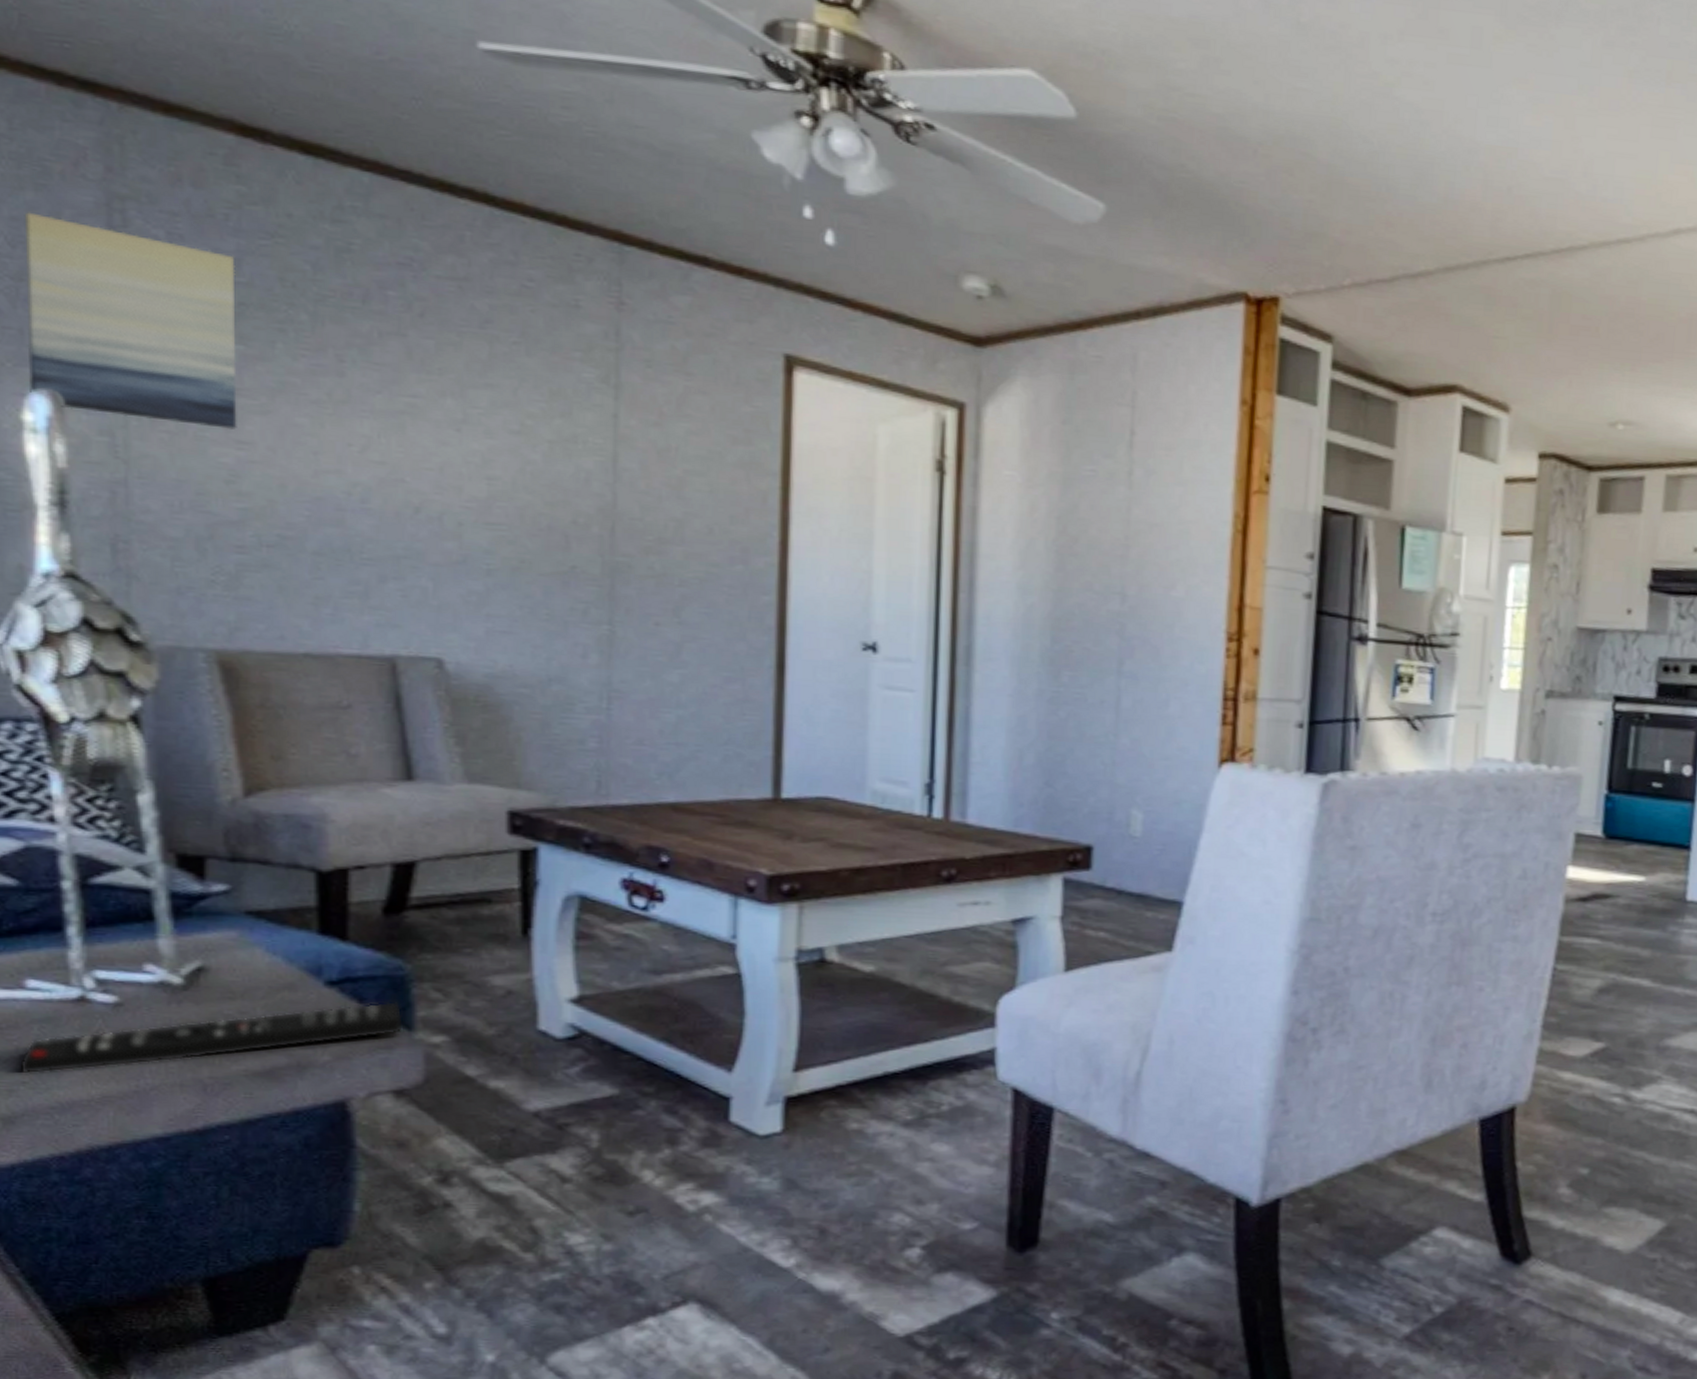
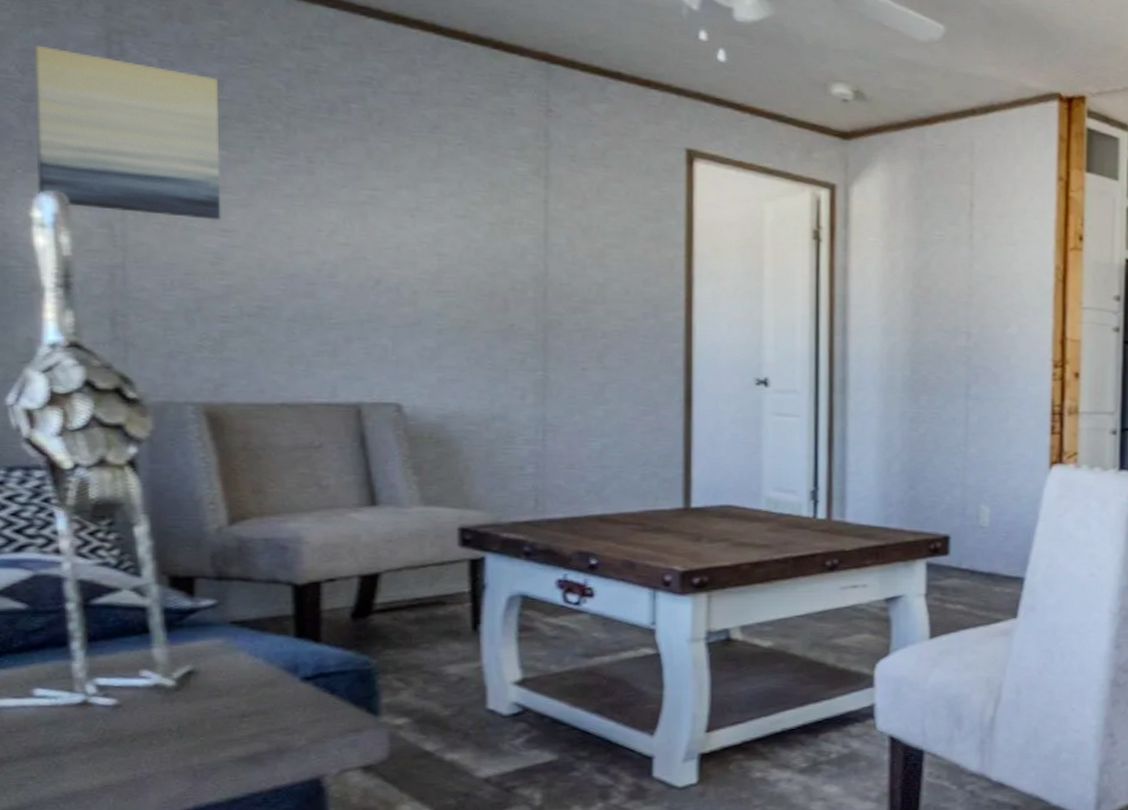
remote control: present [18,1000,404,1076] -> none [27,691,371,771]

